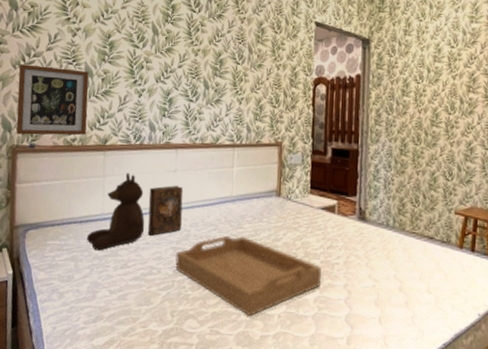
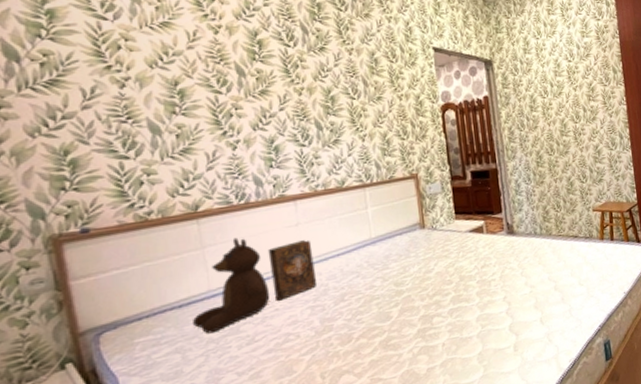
picture frame: present [16,64,89,136] -> none [39,128,166,221]
serving tray: present [175,235,321,316] -> none [314,276,480,354]

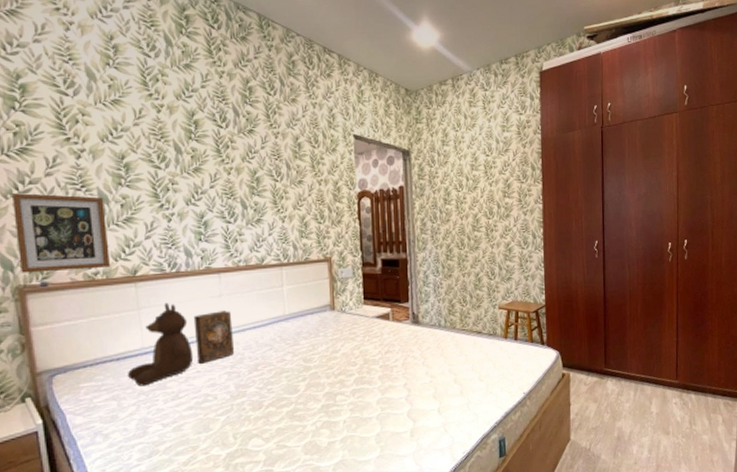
picture frame: none [39,128,166,221] -> present [11,193,110,273]

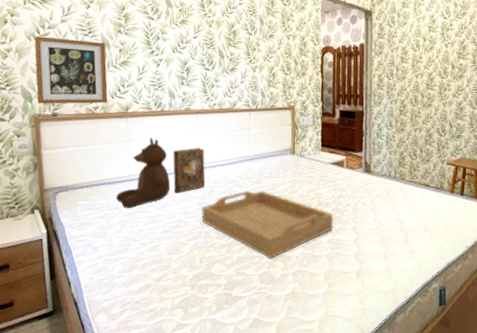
serving tray: none [230,352,382,426] -> present [200,190,333,258]

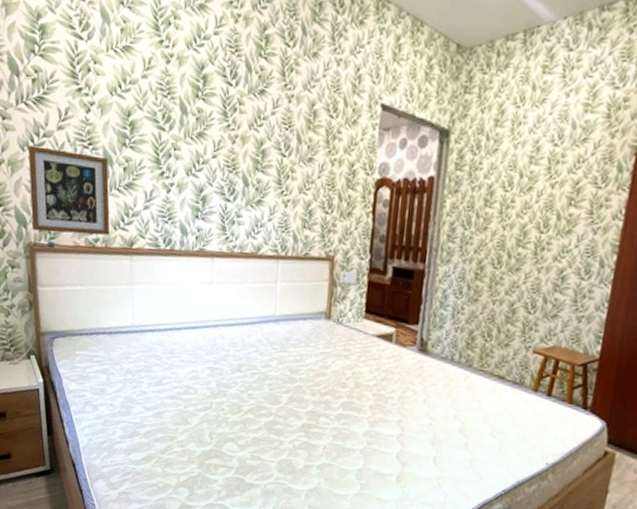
teddy bear: present [116,137,171,209] -> none [118,281,179,365]
book: present [172,148,206,193] -> none [182,299,221,354]
serving tray: present [200,190,333,258] -> none [212,358,373,445]

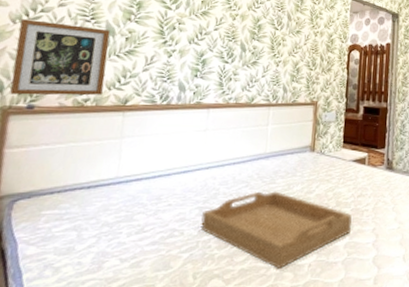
serving tray: none [212,358,373,445] -> present [200,191,352,268]

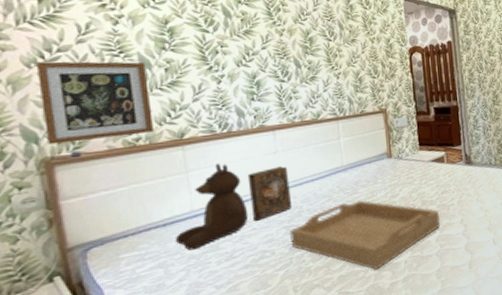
teddy bear: none [95,133,169,217] -> present [176,163,249,251]
book: none [171,145,213,197] -> present [247,166,293,221]

